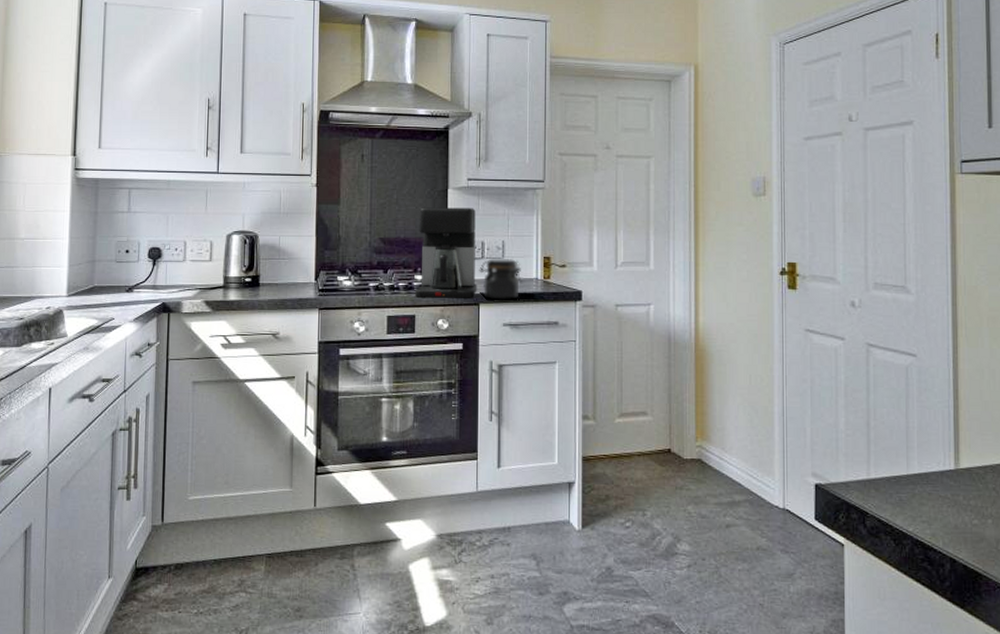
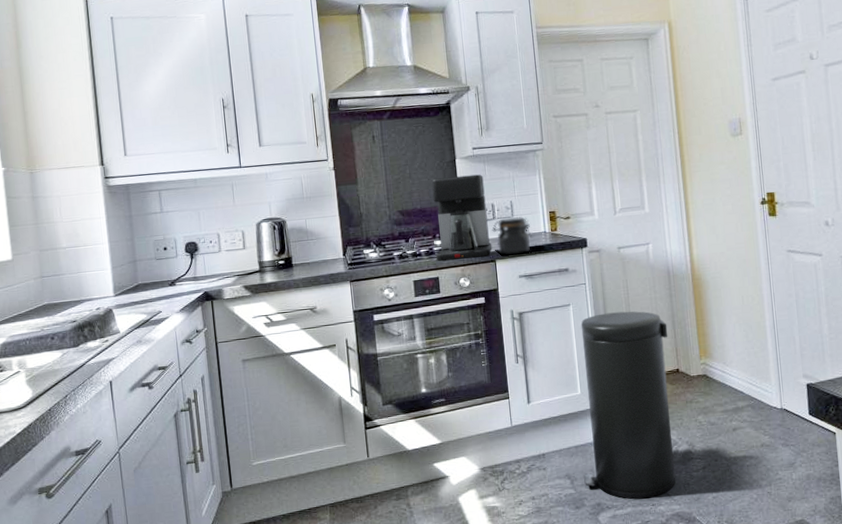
pedal bin: none [550,376,662,593] -> present [581,311,676,499]

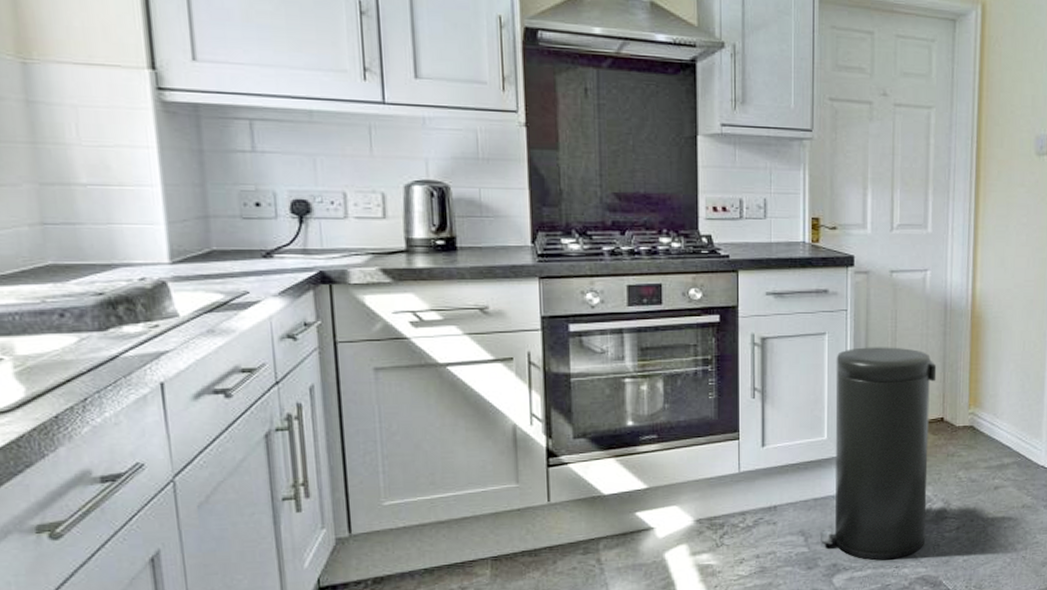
coffee maker: present [431,174,492,262] -> none [661,157,735,266]
jar: present [492,217,532,256] -> none [737,219,787,268]

